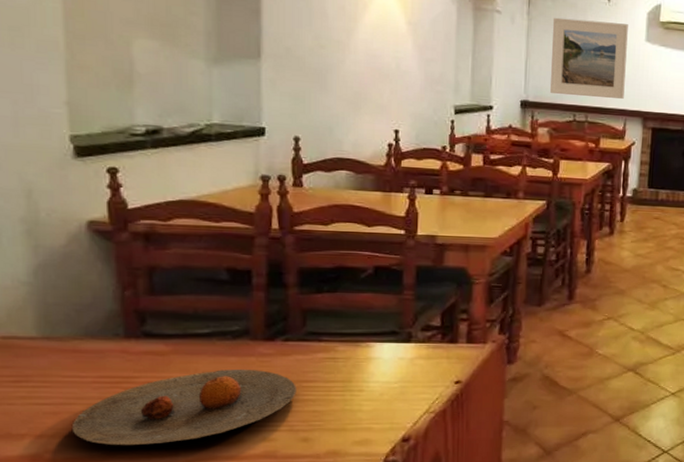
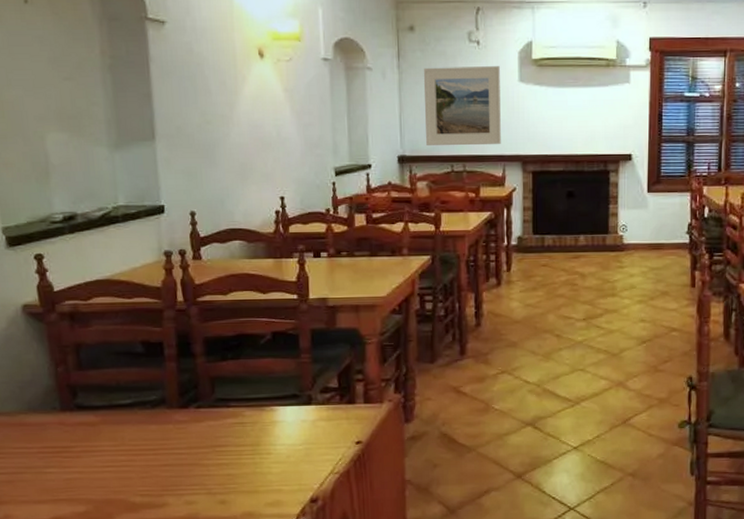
plate: present [71,370,296,446] -> none [24,437,211,511]

